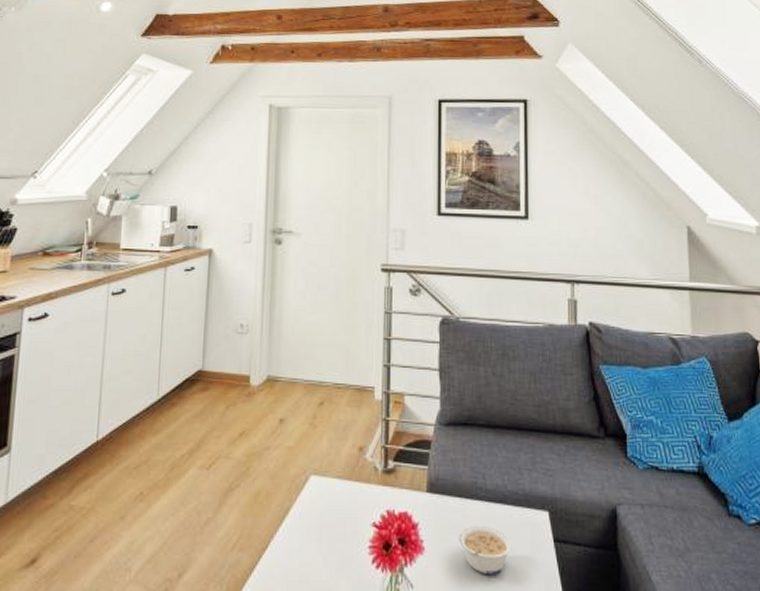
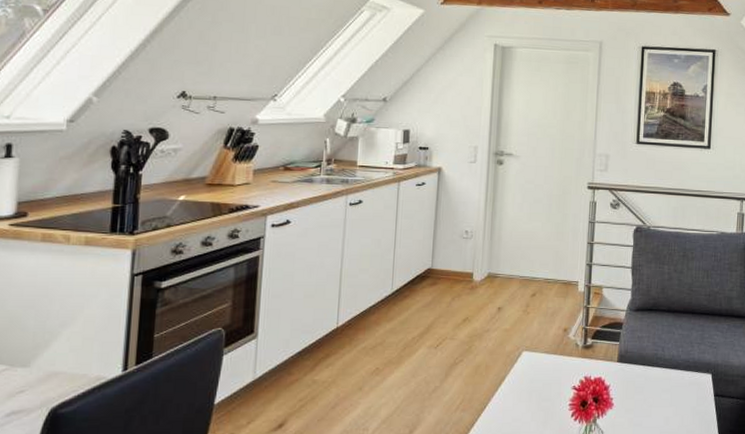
legume: present [459,525,512,574] -> none [641,386,682,421]

